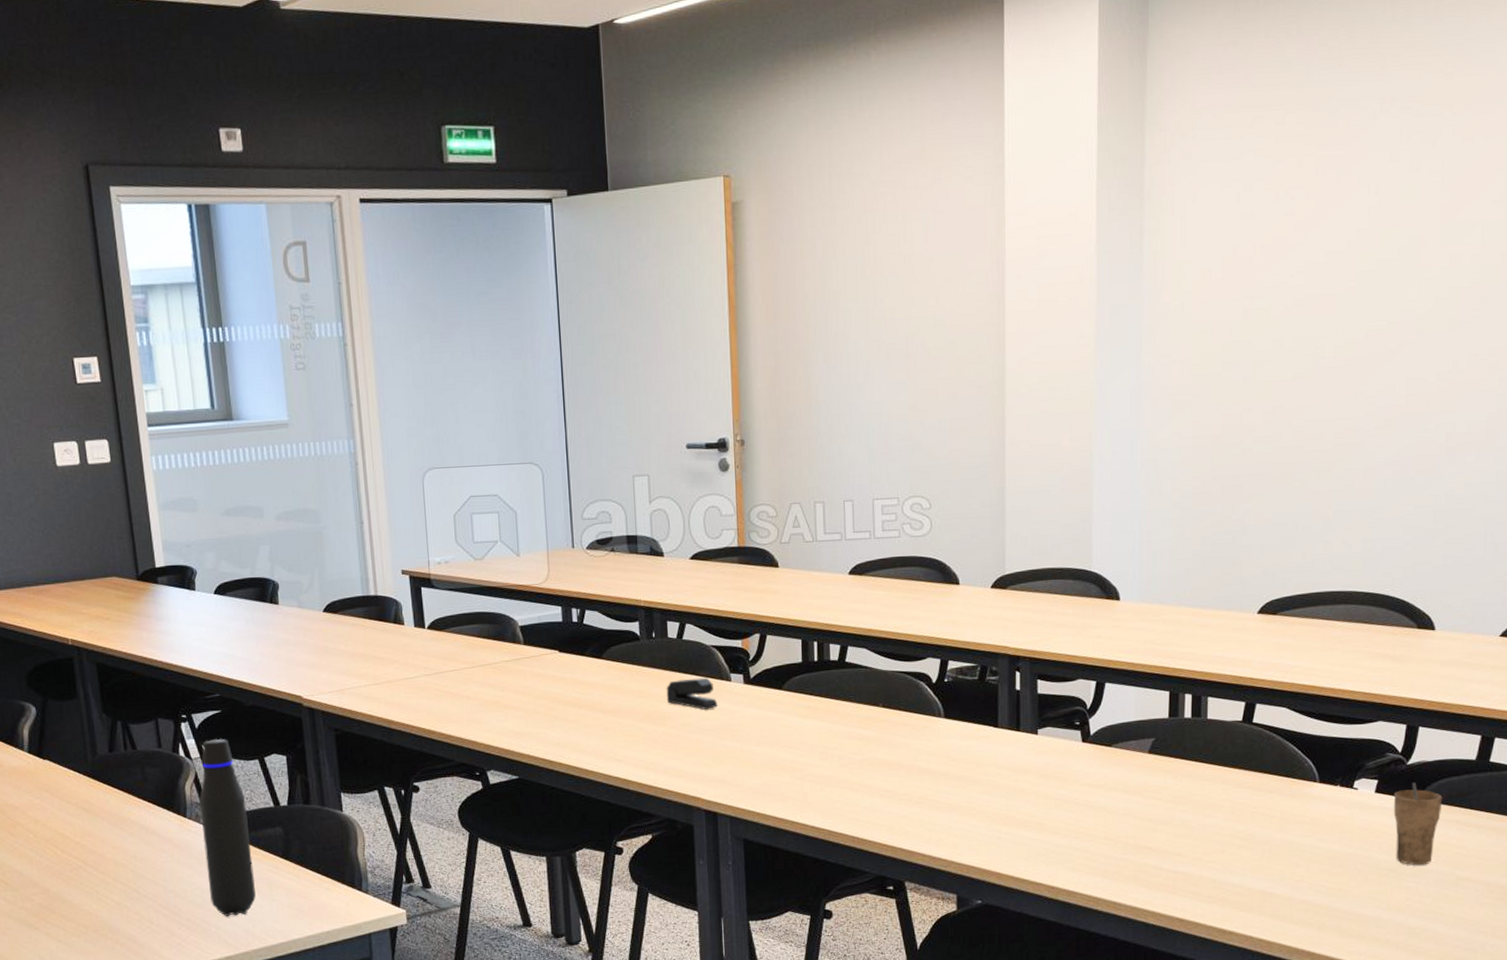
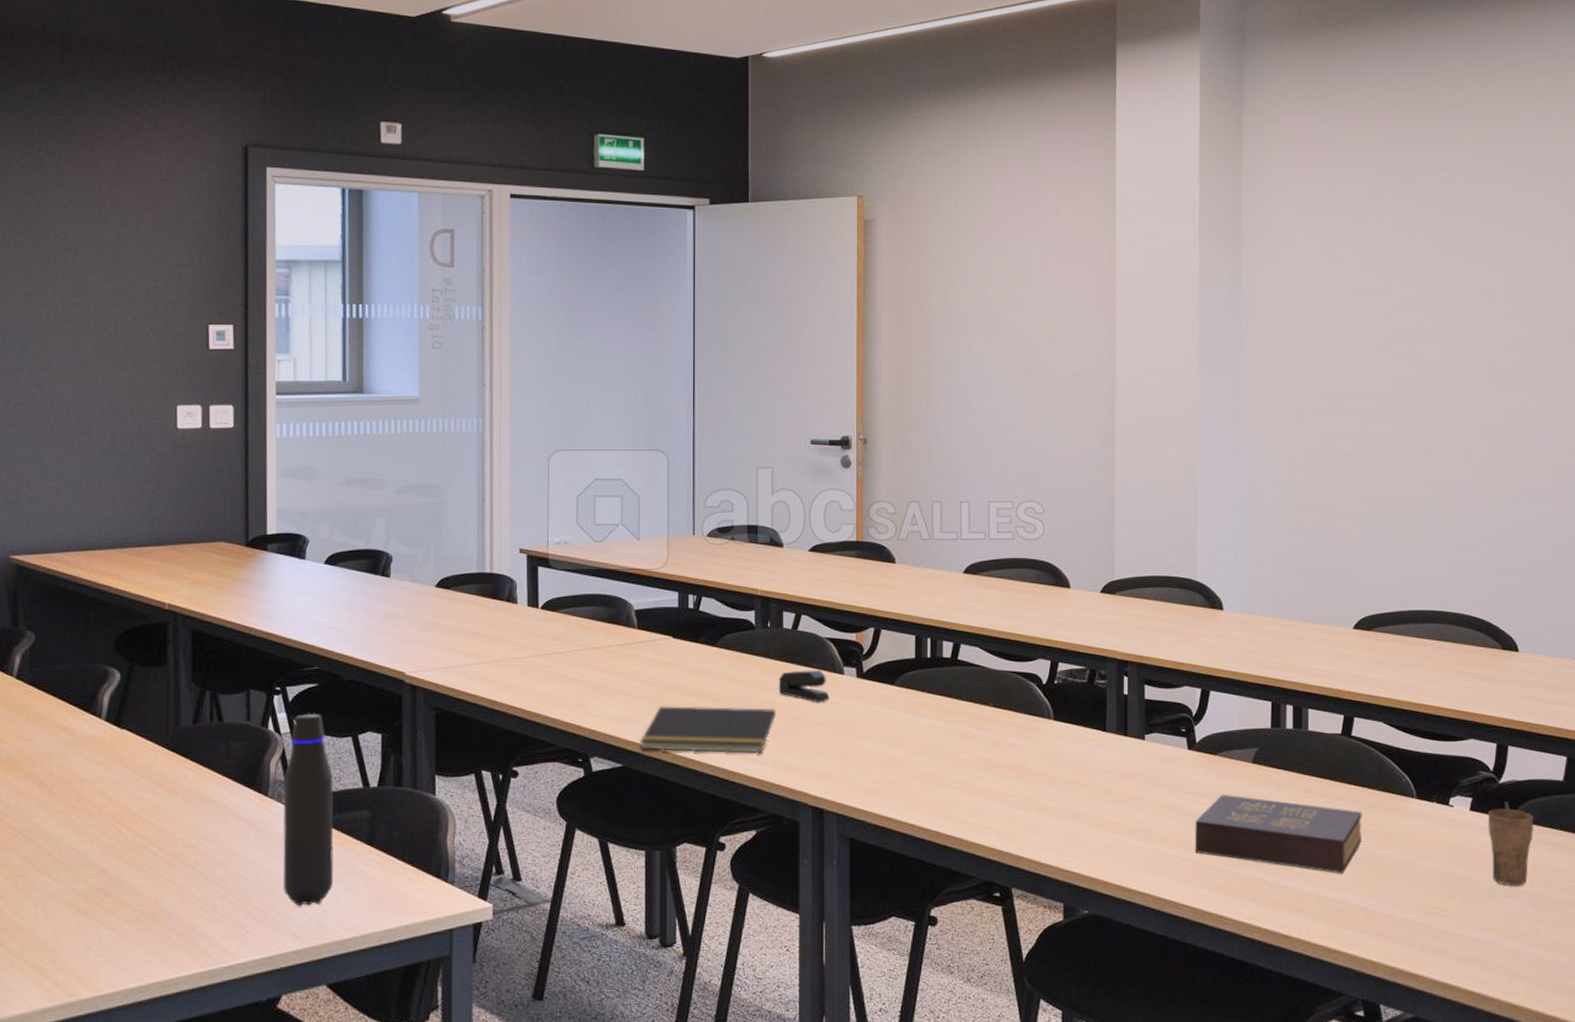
notepad: none [534,717,665,762] -> present [640,706,776,754]
hardback book: none [1088,784,1262,859] -> present [1194,794,1362,874]

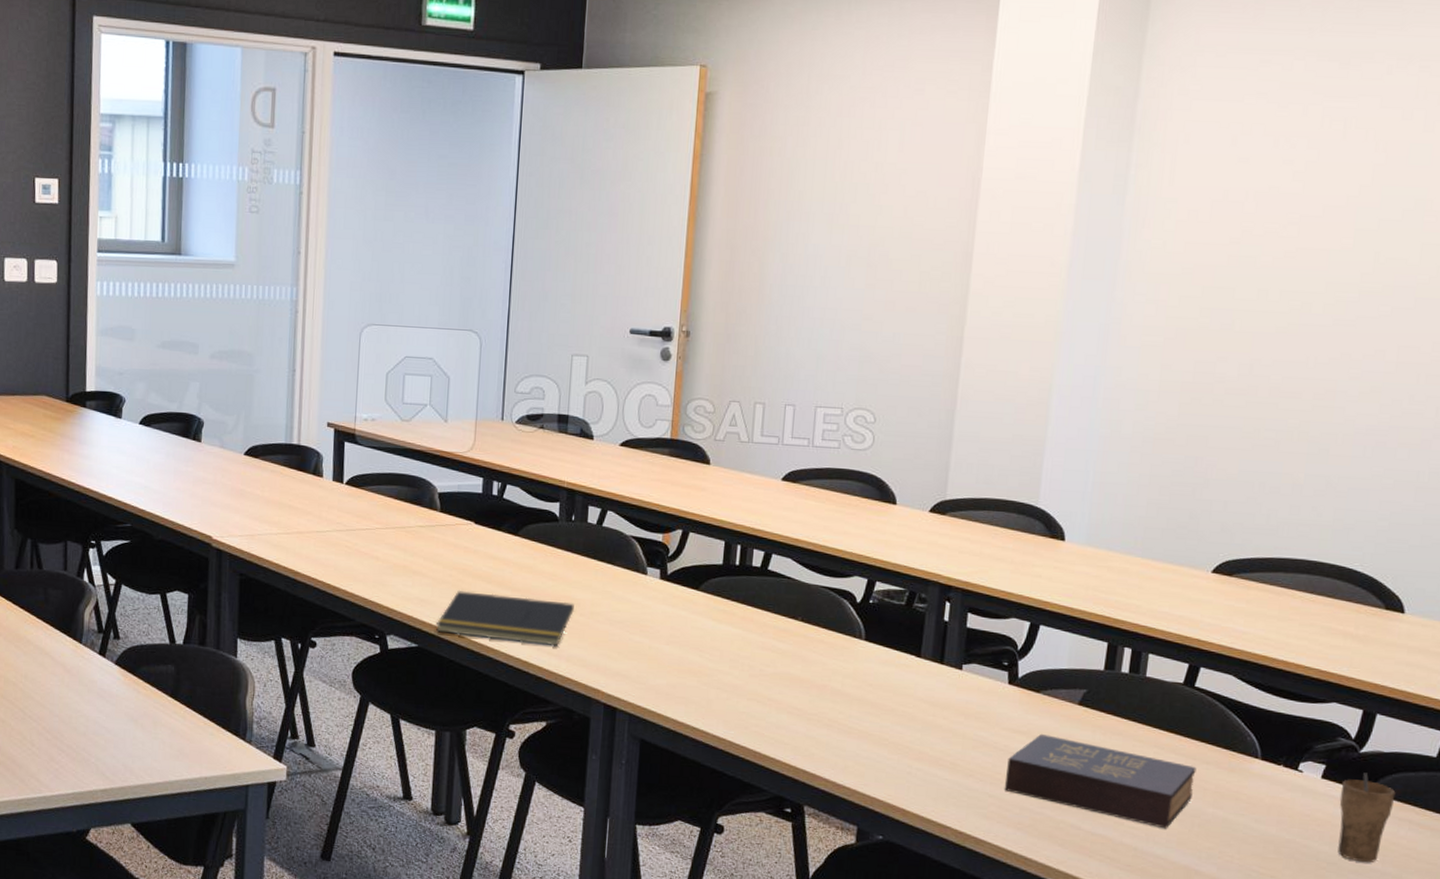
water bottle: present [282,713,334,907] -> none [94,568,142,750]
stapler: present [778,670,830,702] -> none [578,567,631,601]

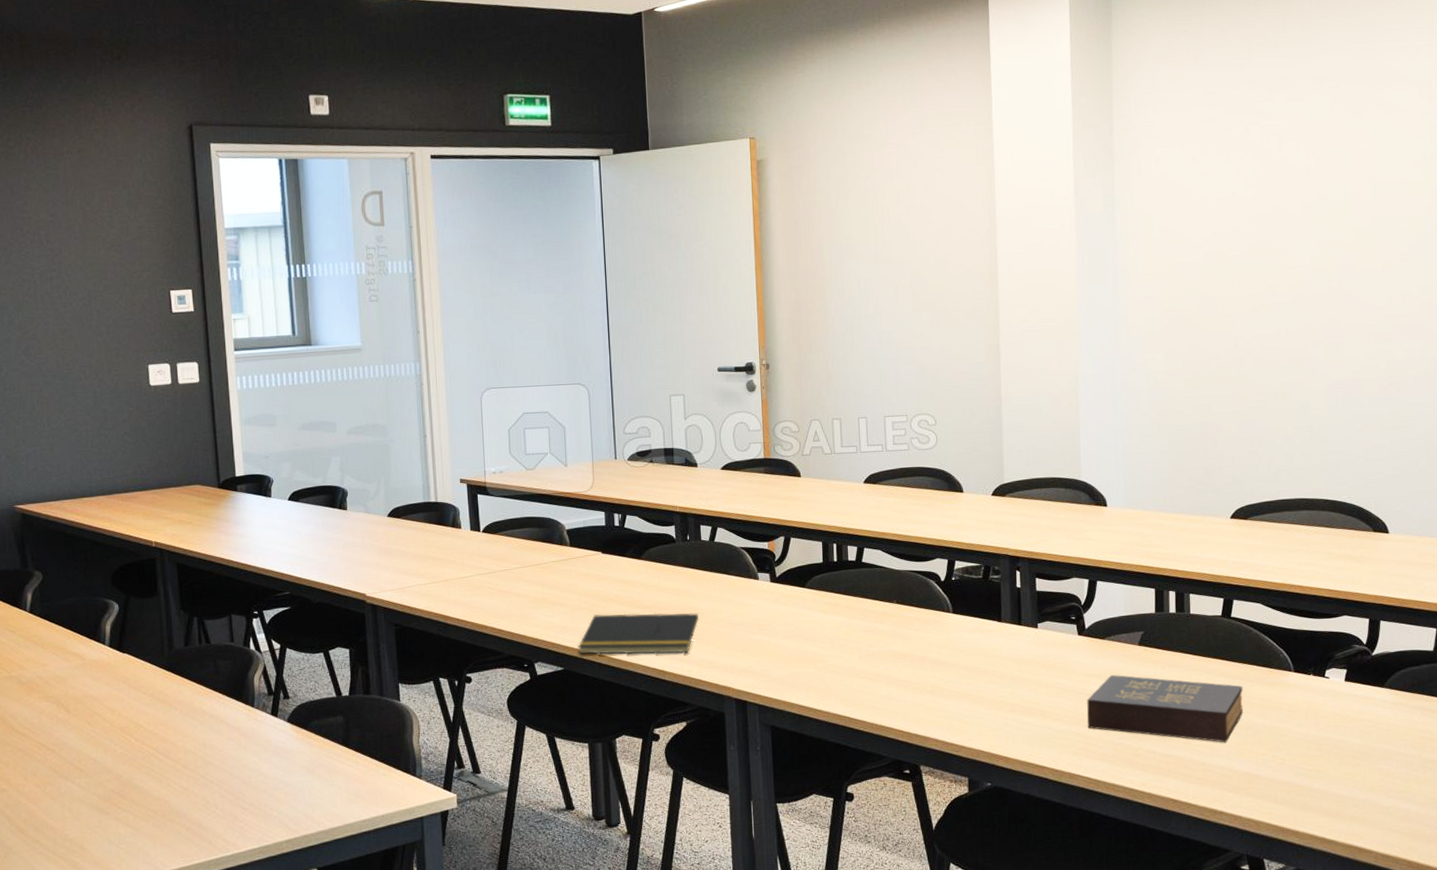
cup: present [1337,772,1396,863] -> none [1361,671,1406,749]

